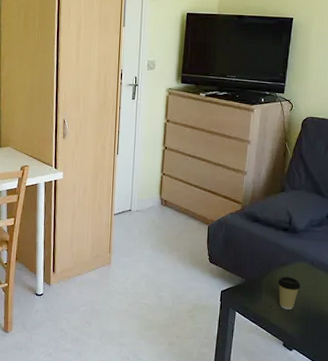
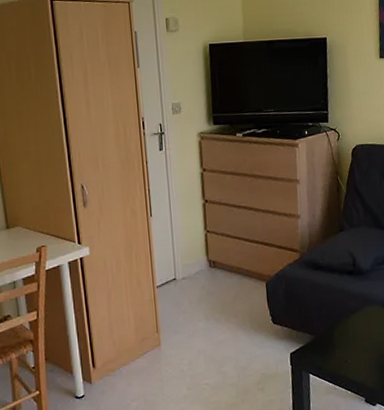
coffee cup: present [277,277,301,309] -> none [349,324,375,361]

